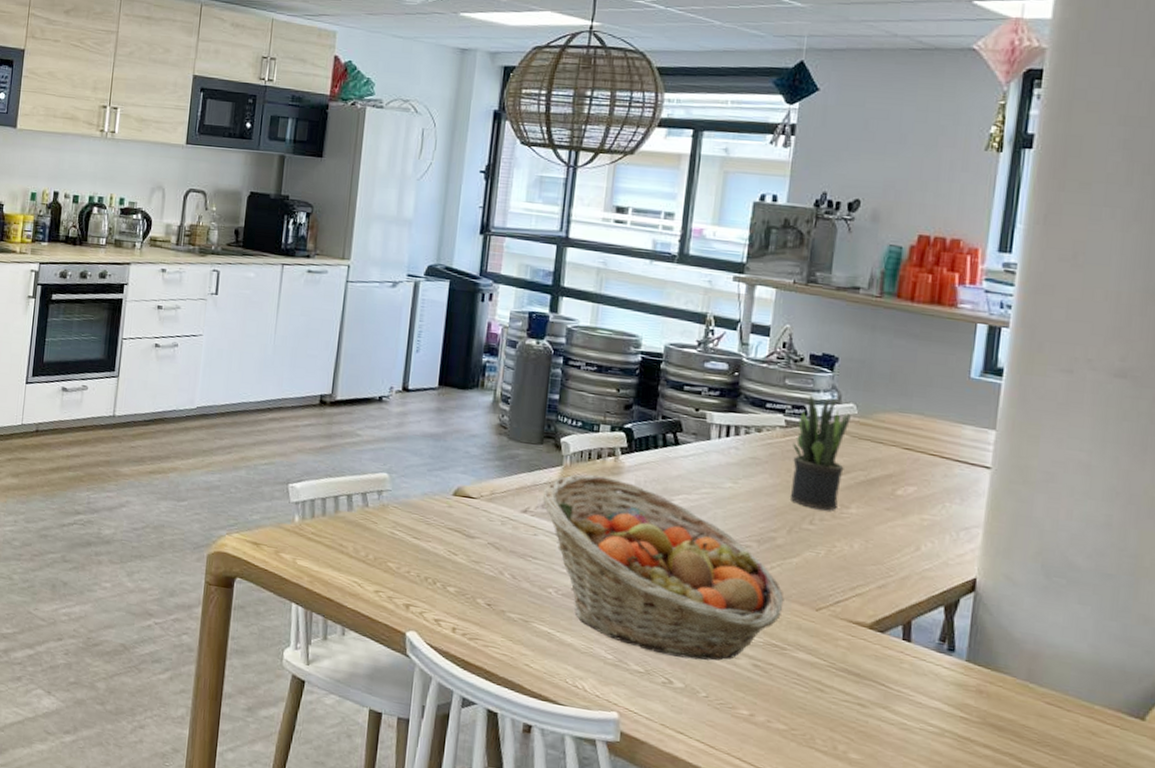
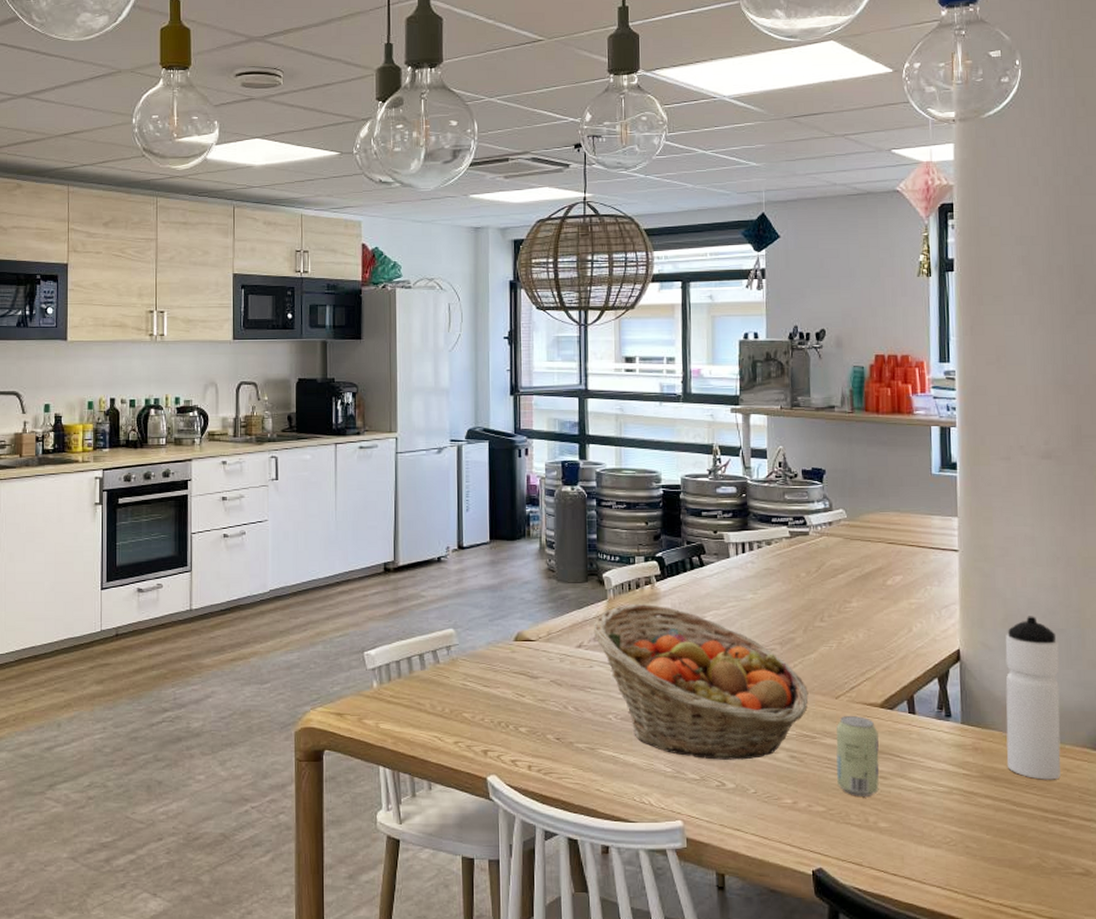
potted plant: present [789,395,851,511] -> none [798,506,842,608]
beverage can: none [805,630,862,723] -> present [836,715,879,796]
water bottle: none [1016,553,1105,742] -> present [1005,616,1061,780]

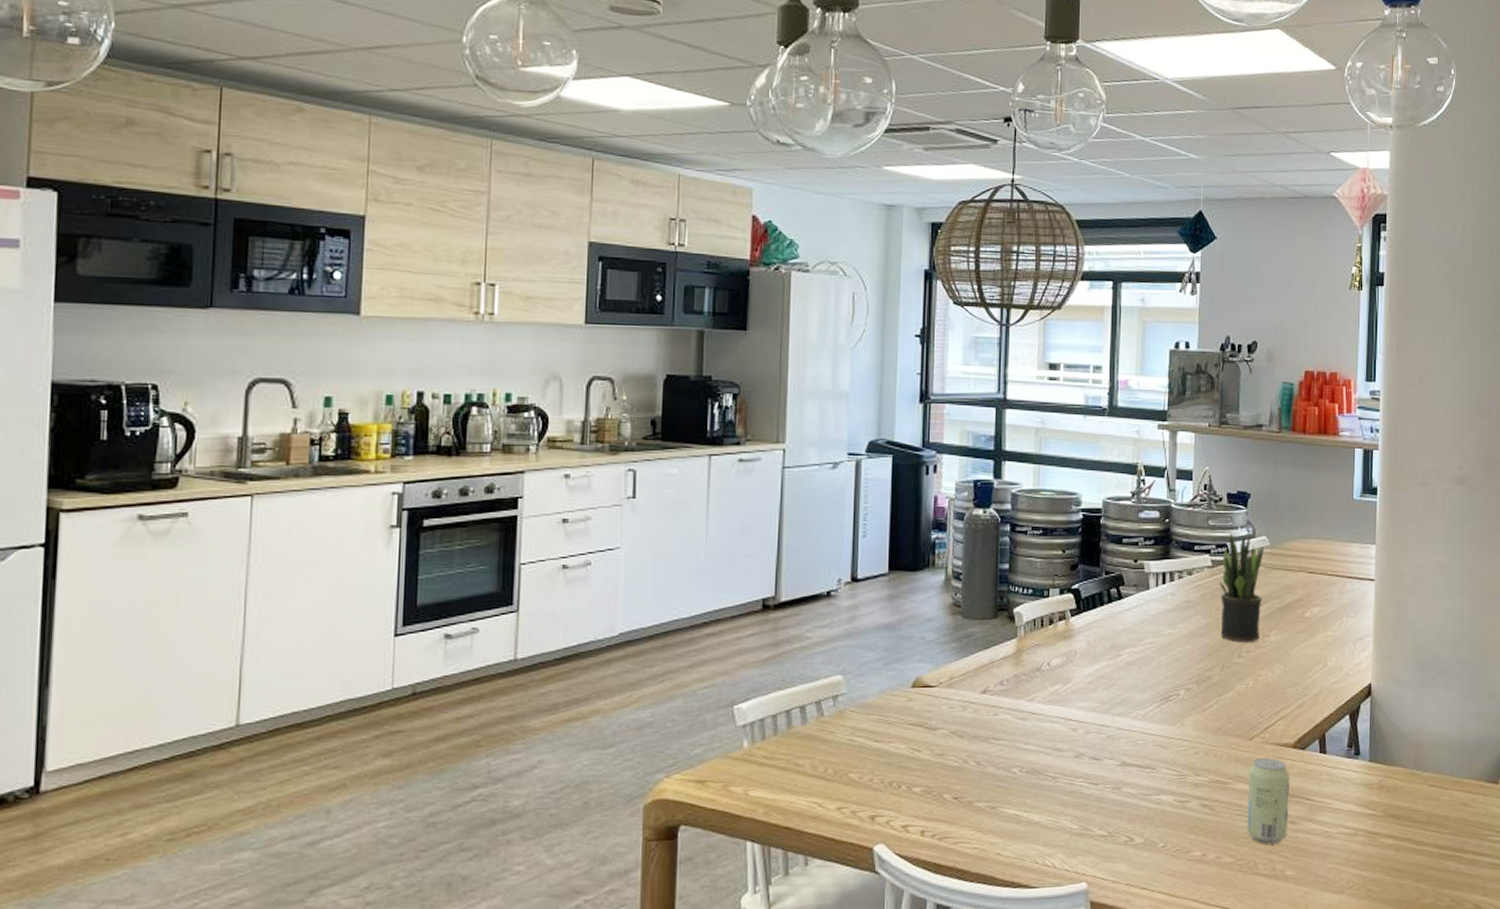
fruit basket: present [593,603,809,760] -> none [1000,641,1223,813]
potted plant: none [798,506,842,608] -> present [1219,533,1264,642]
water bottle: present [1005,616,1061,780] -> none [1409,647,1463,816]

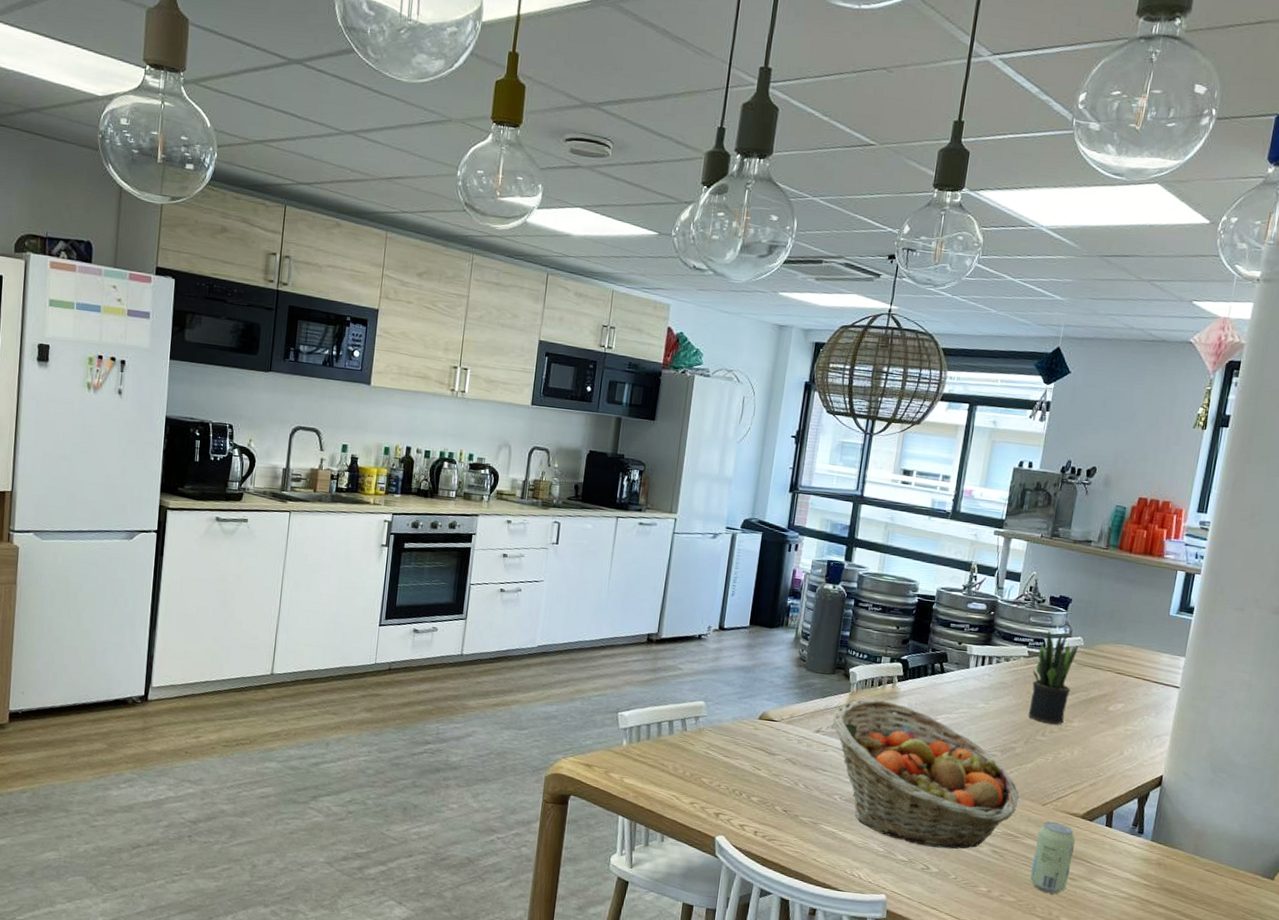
fruit basket: none [1000,641,1223,813] -> present [832,699,1019,849]

